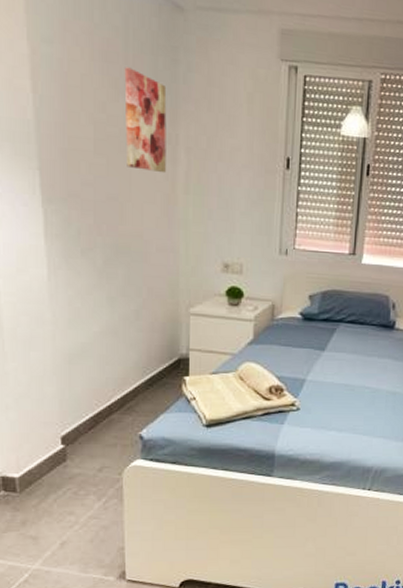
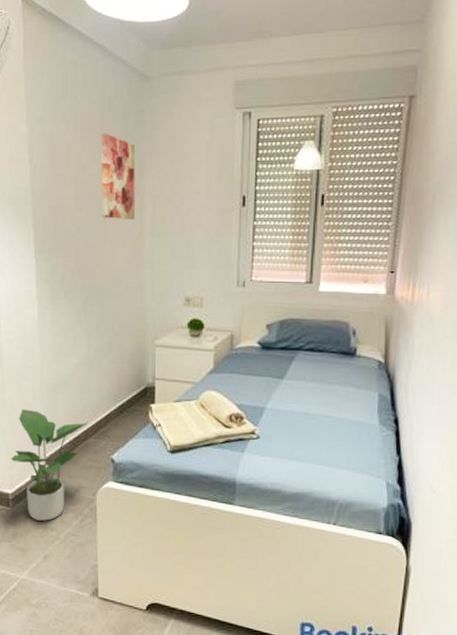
potted plant: none [17,382,111,505] -> present [11,409,88,521]

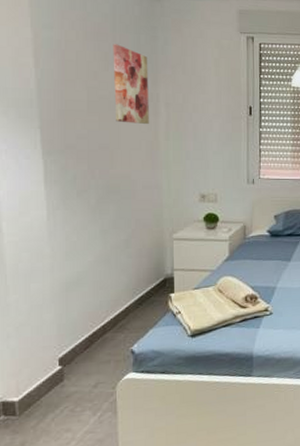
potted plant: present [11,409,88,521] -> none [17,311,105,425]

